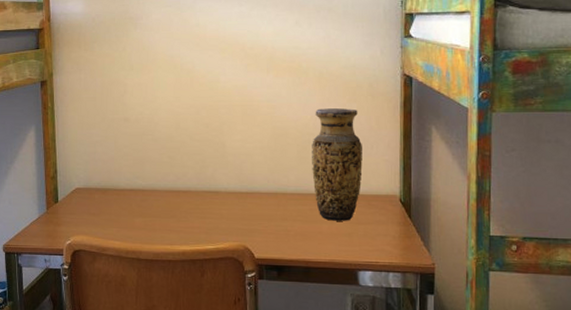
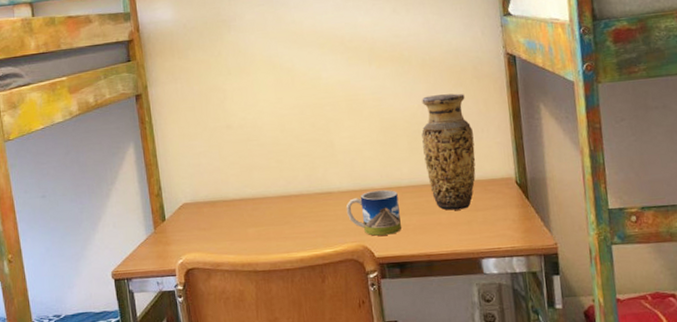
mug: none [231,194,283,238] -> present [346,189,401,236]

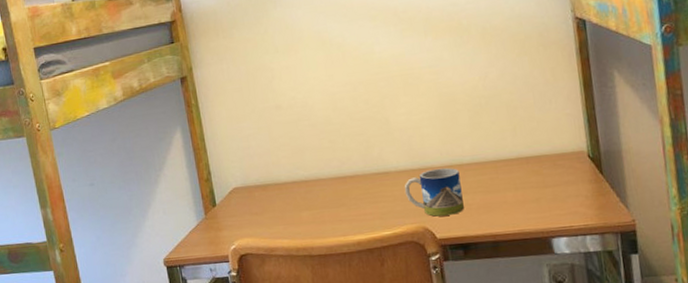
vase: present [422,93,476,211] -> none [483,63,544,188]

